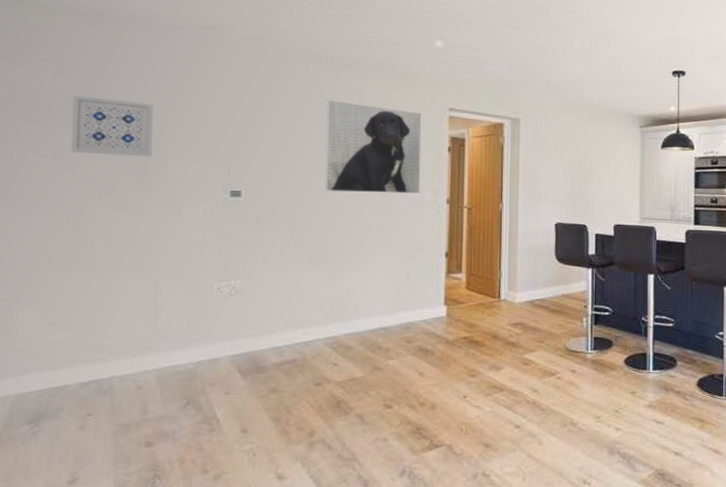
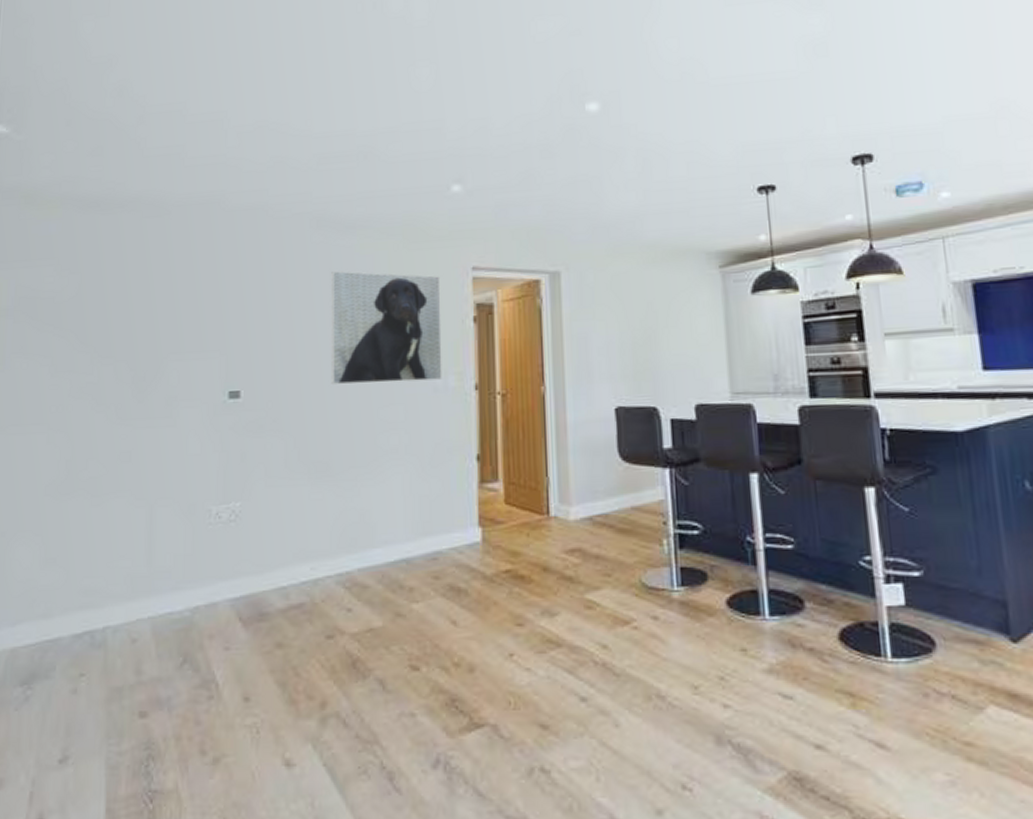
wall art: present [71,95,153,157] -> none [70,293,150,359]

